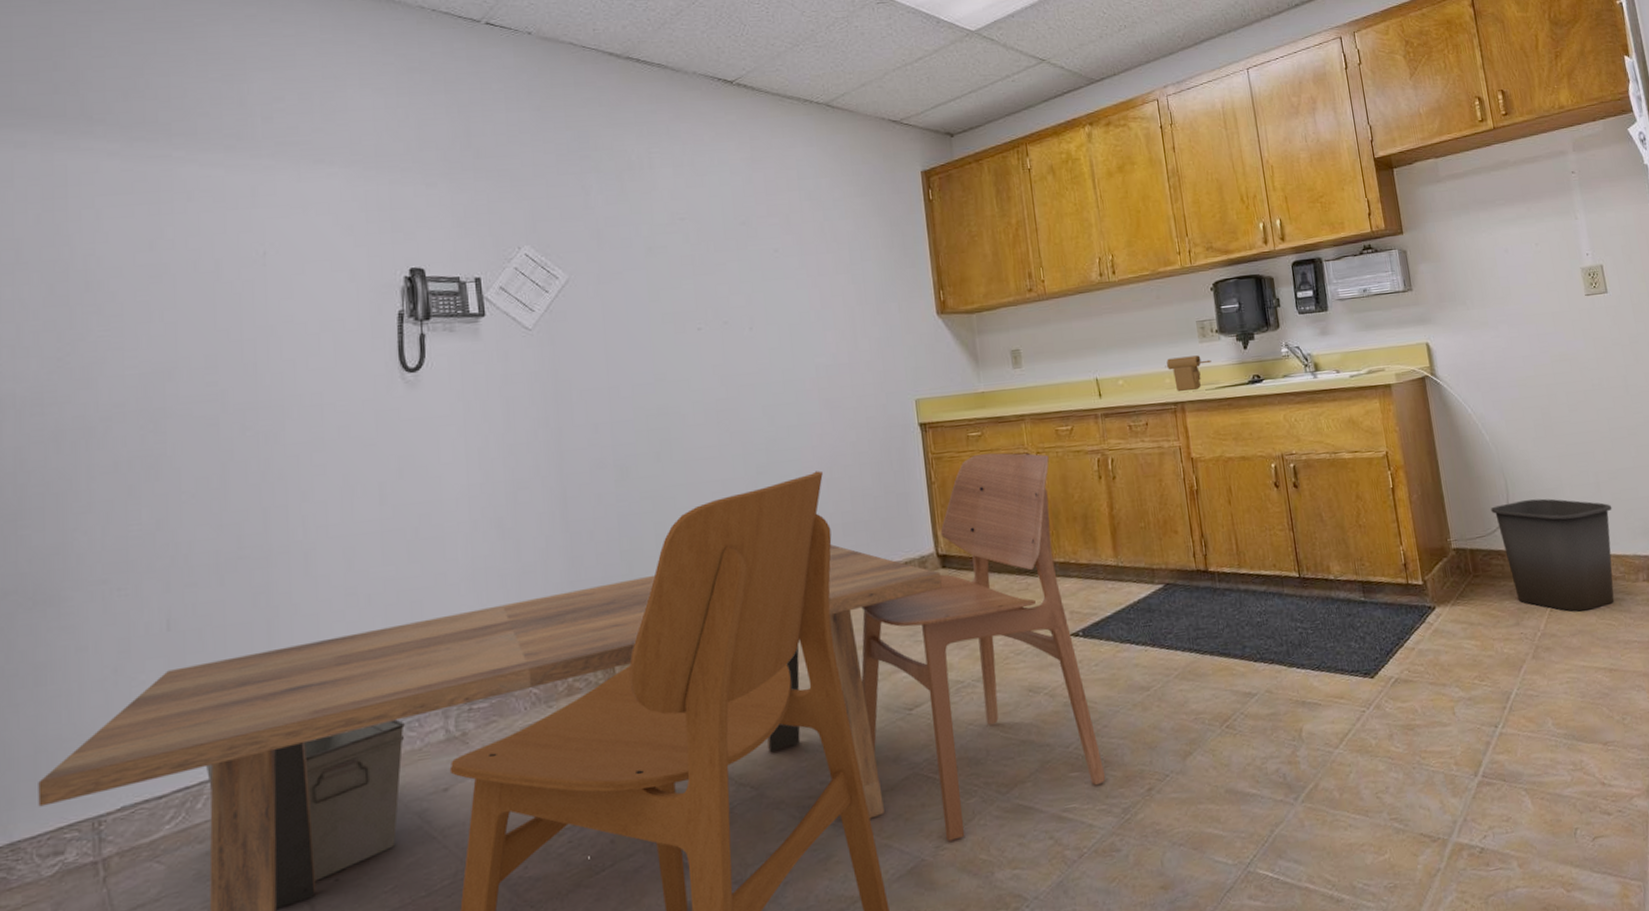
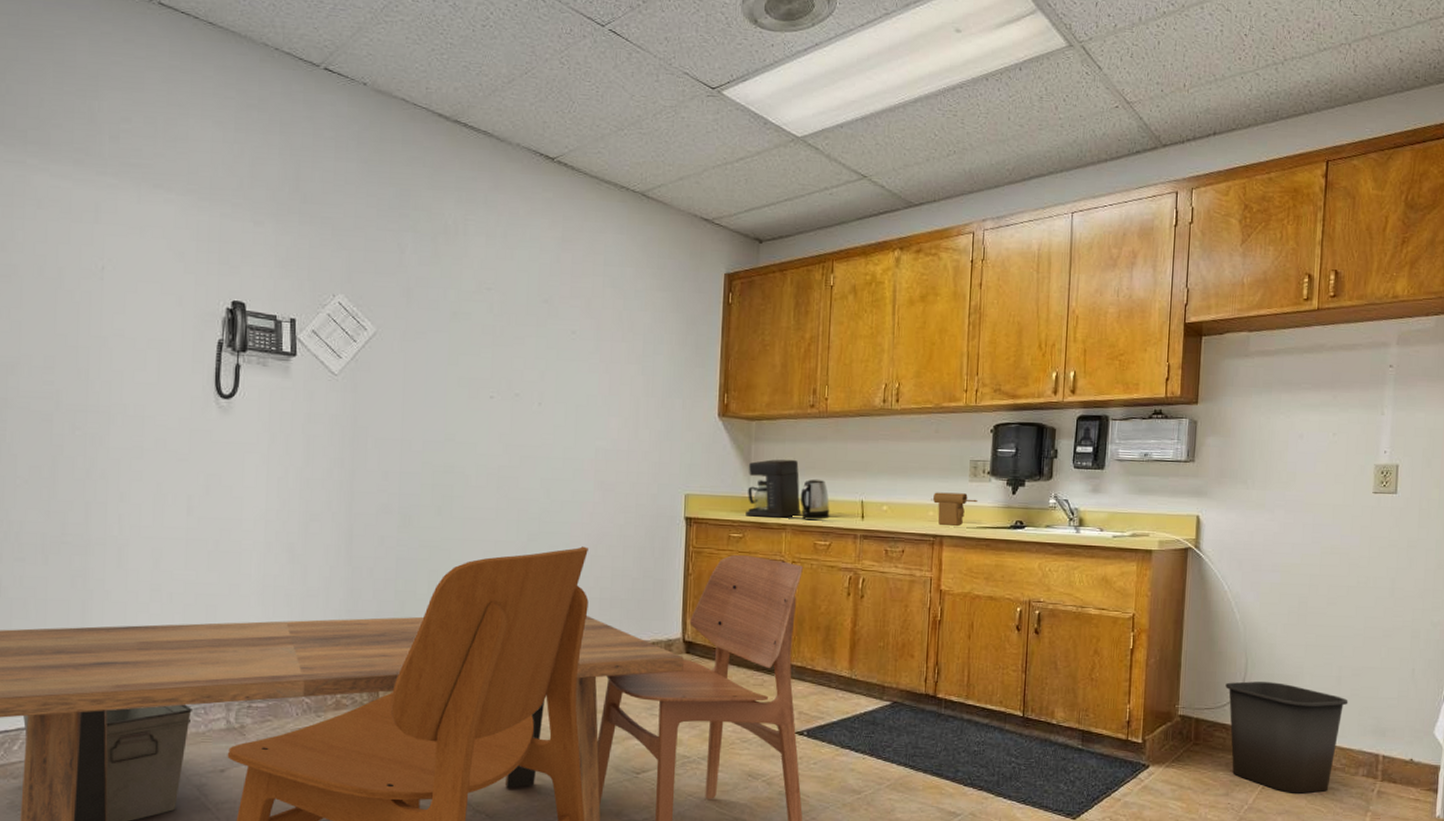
coffee maker: none [976,346,1037,414] -> present [745,459,801,519]
kettle: none [1033,363,1067,407] -> present [800,478,830,520]

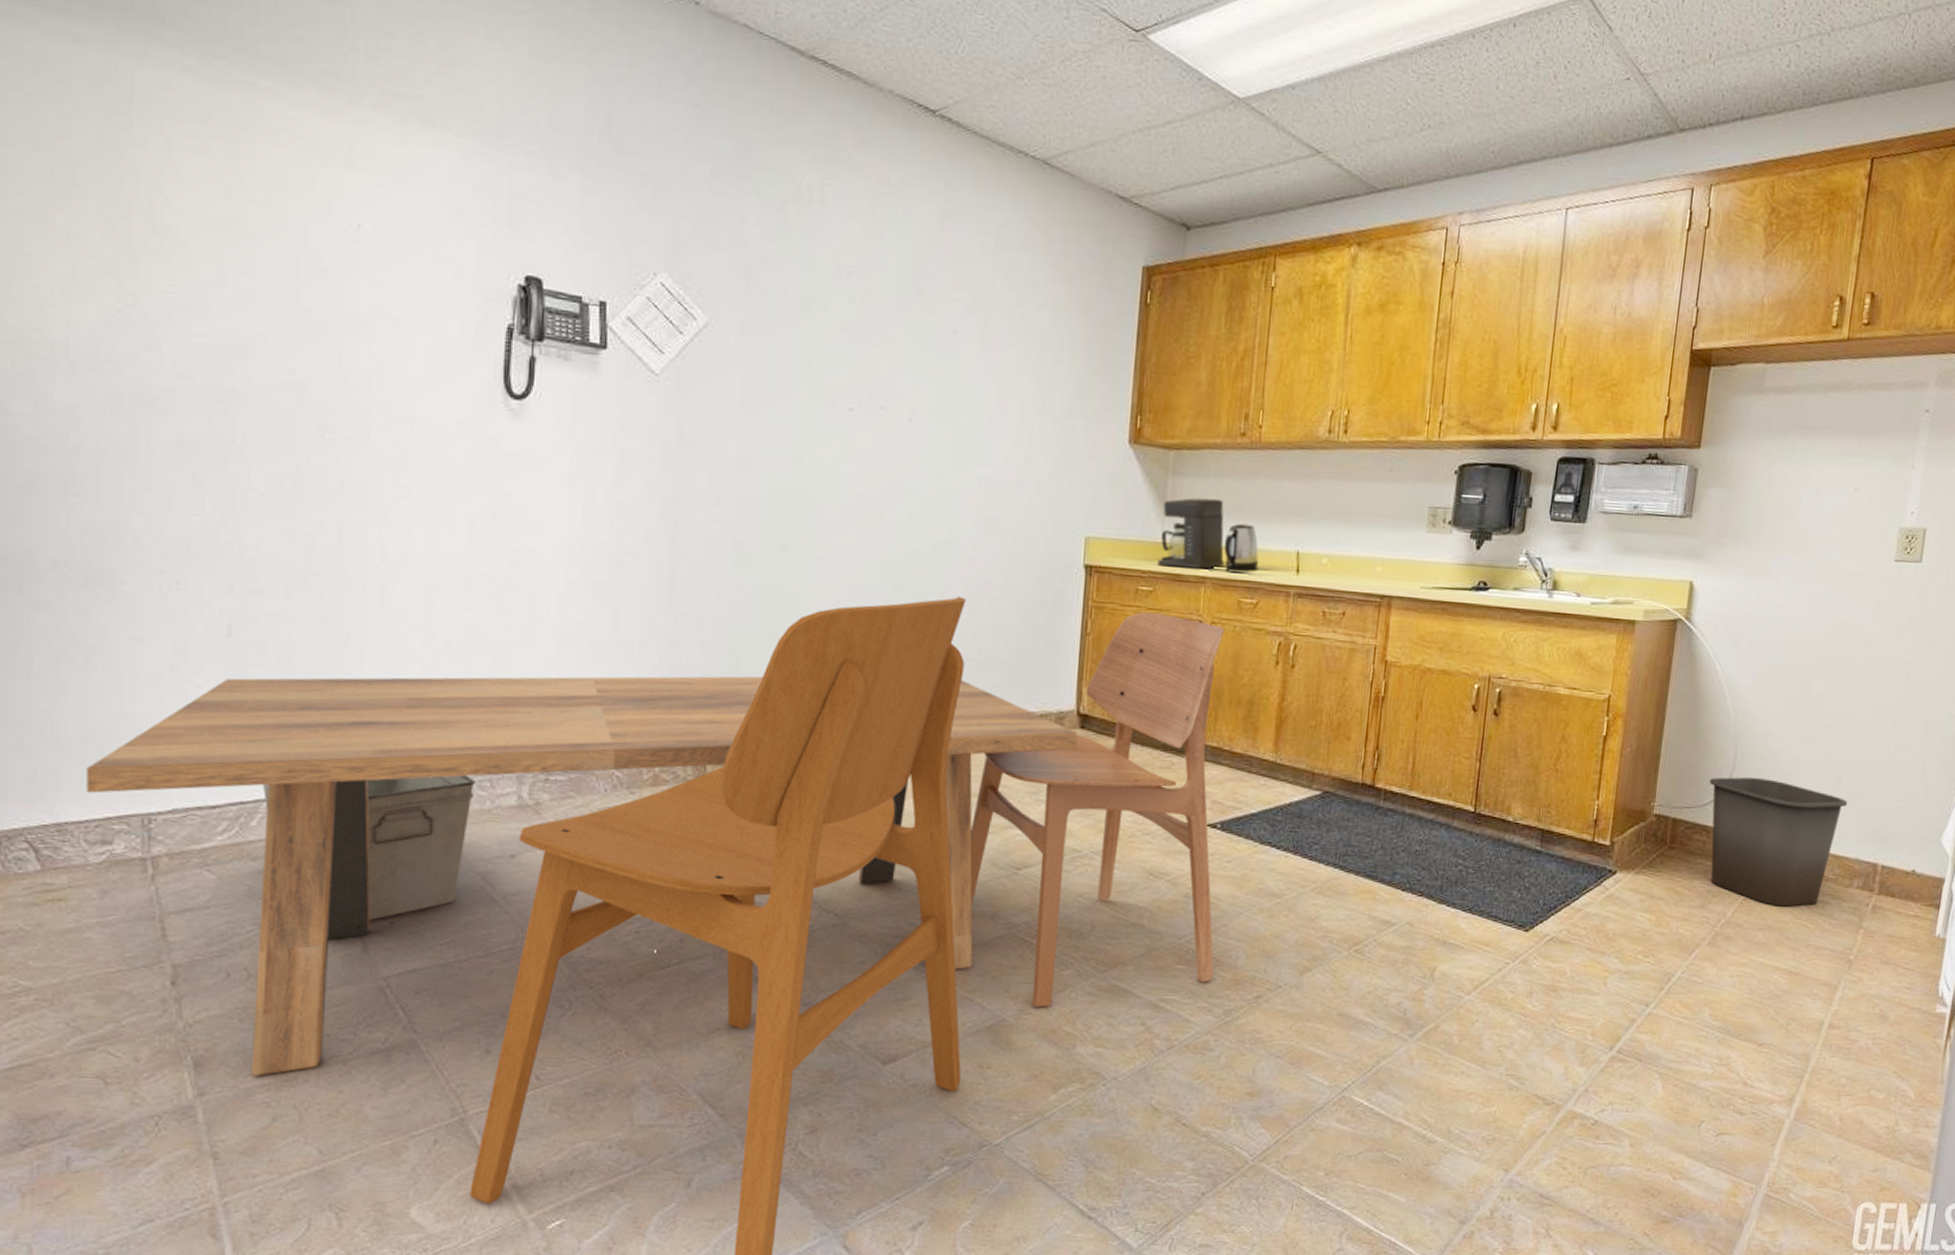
roll-top bag: present [931,492,978,527] -> none [1380,544,1435,586]

